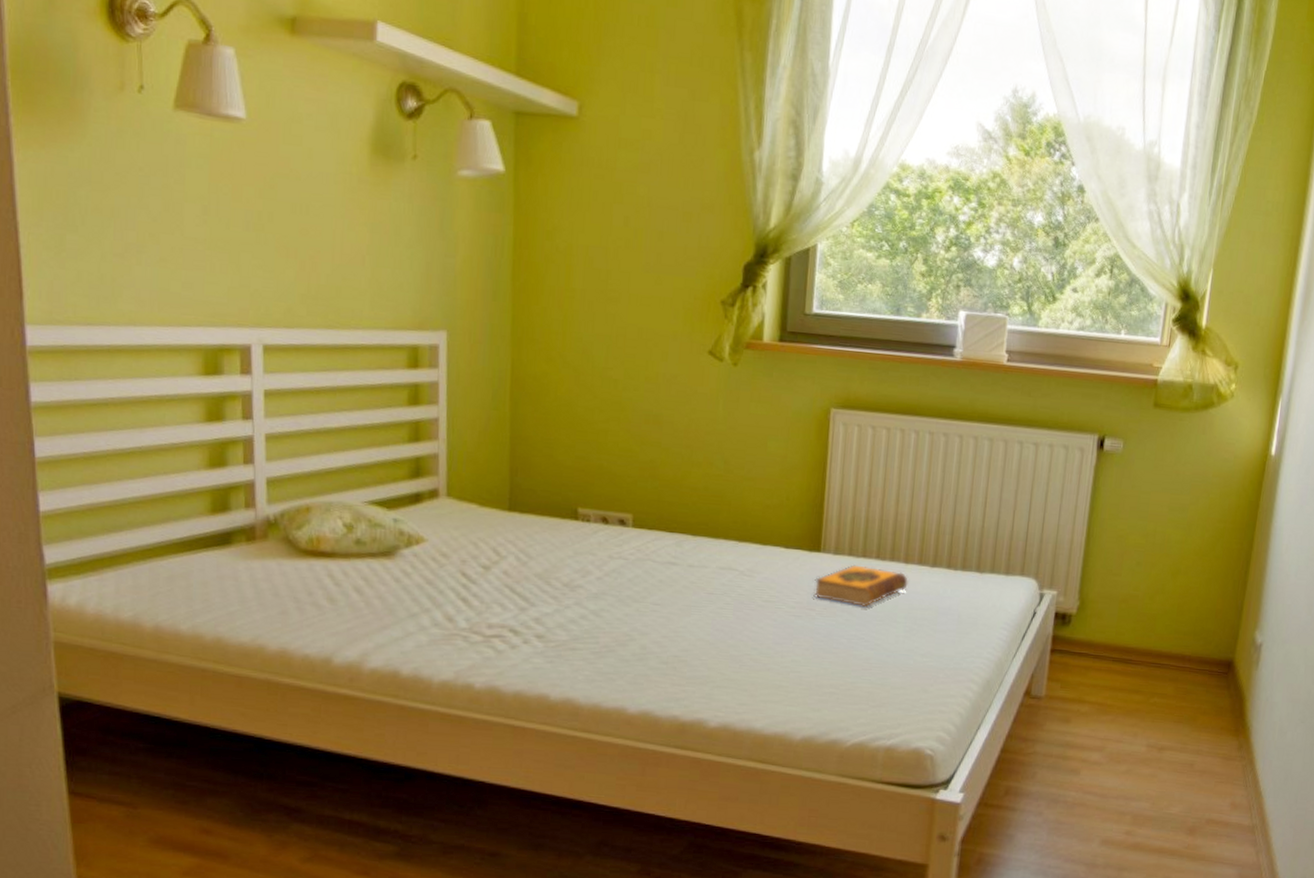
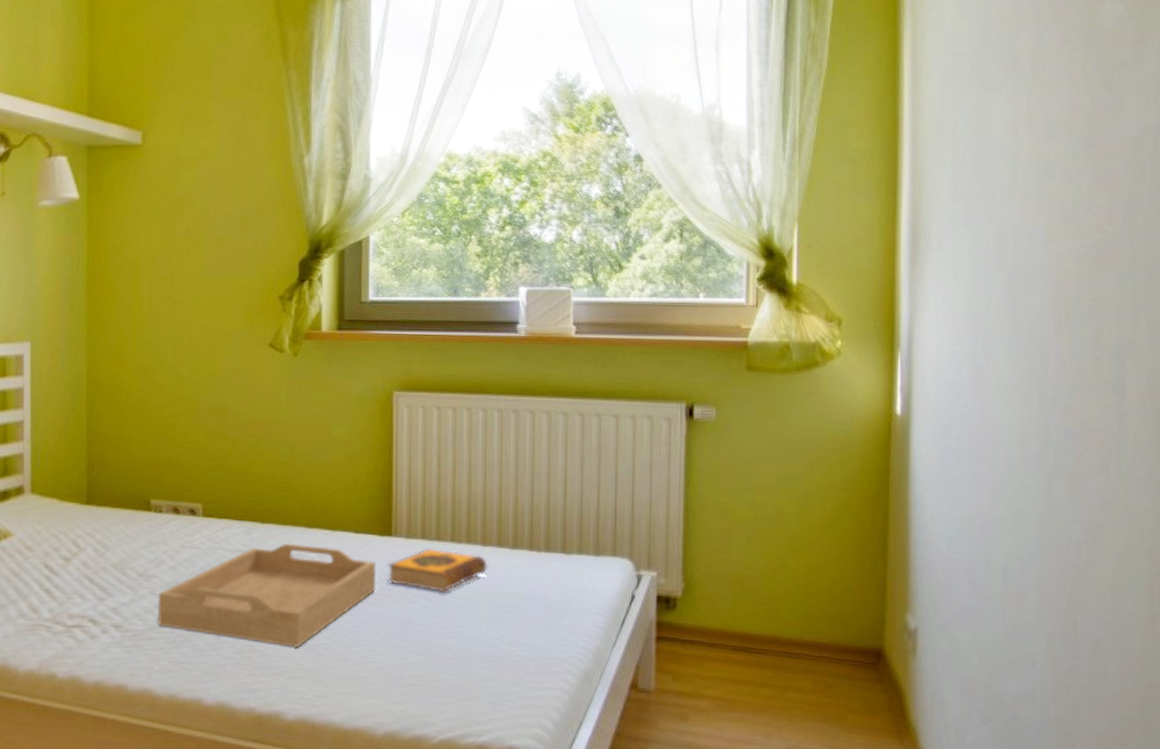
serving tray: none [582,556,803,659] -> present [157,543,376,649]

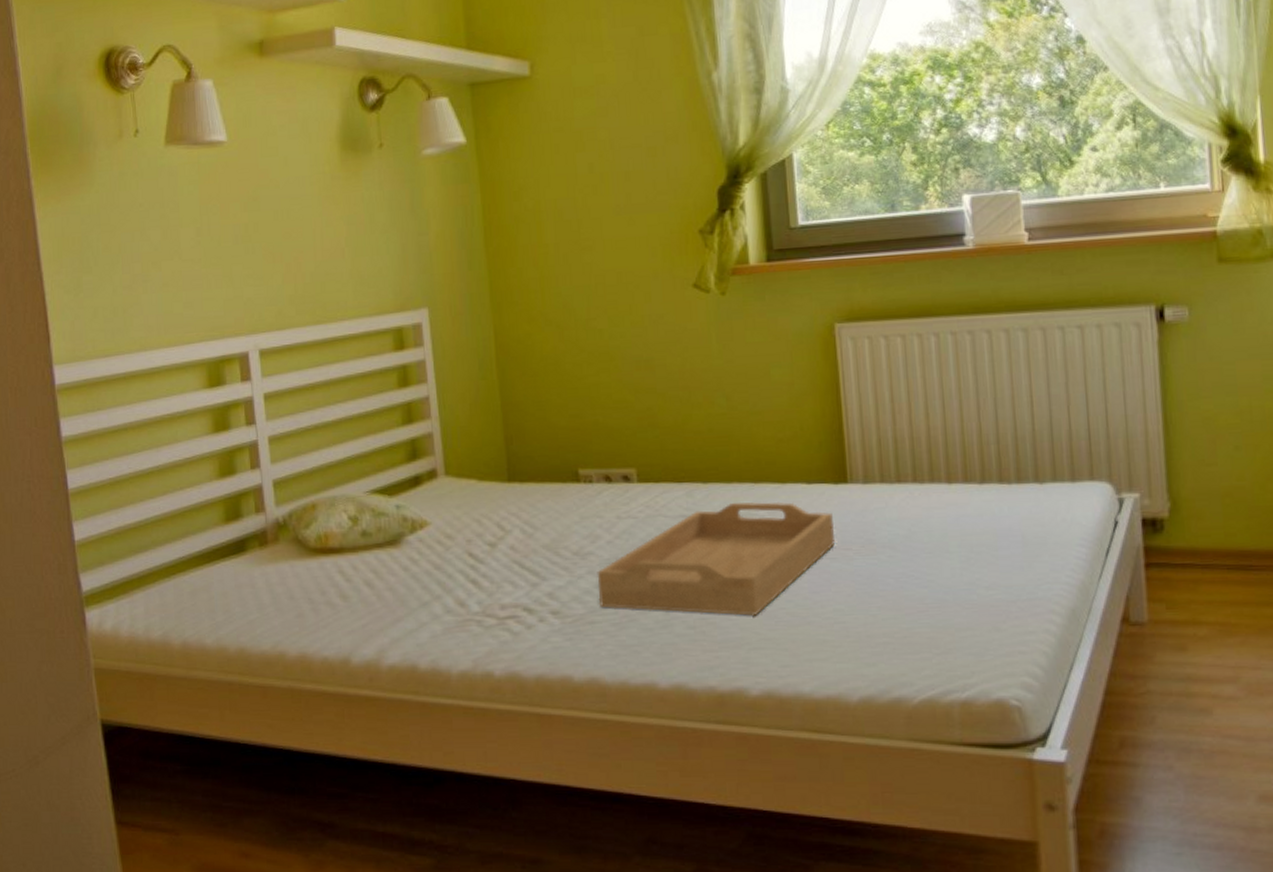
hardback book: present [387,548,487,594] -> none [846,492,955,540]

